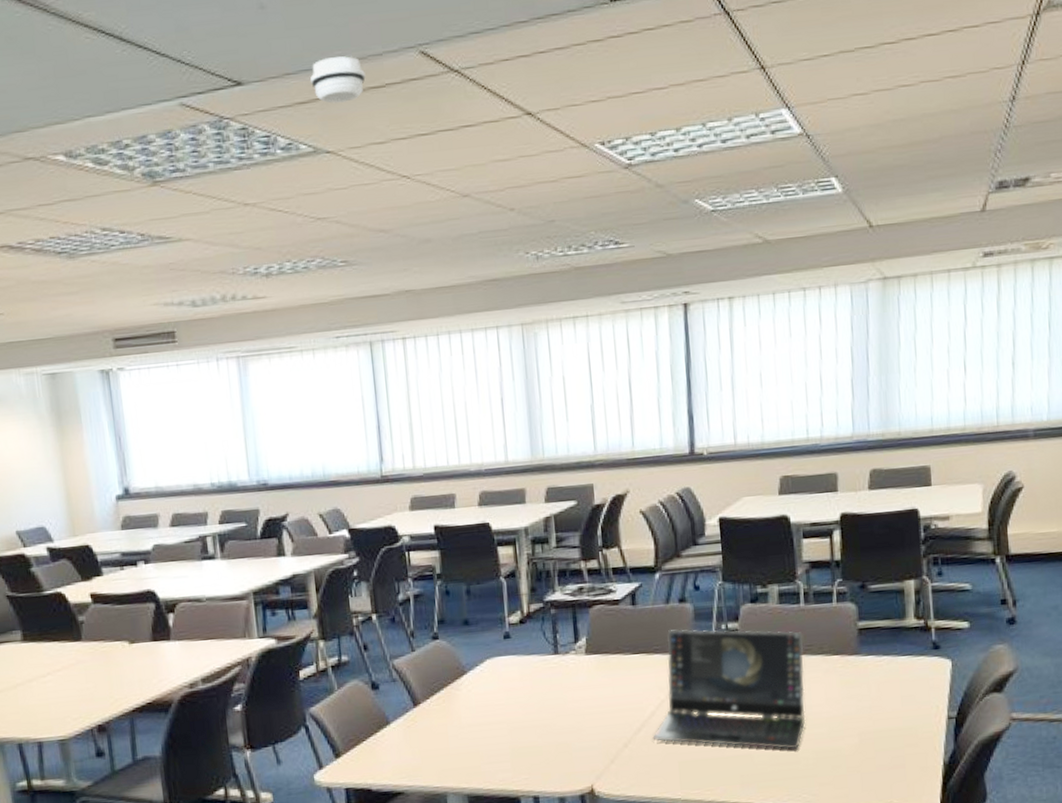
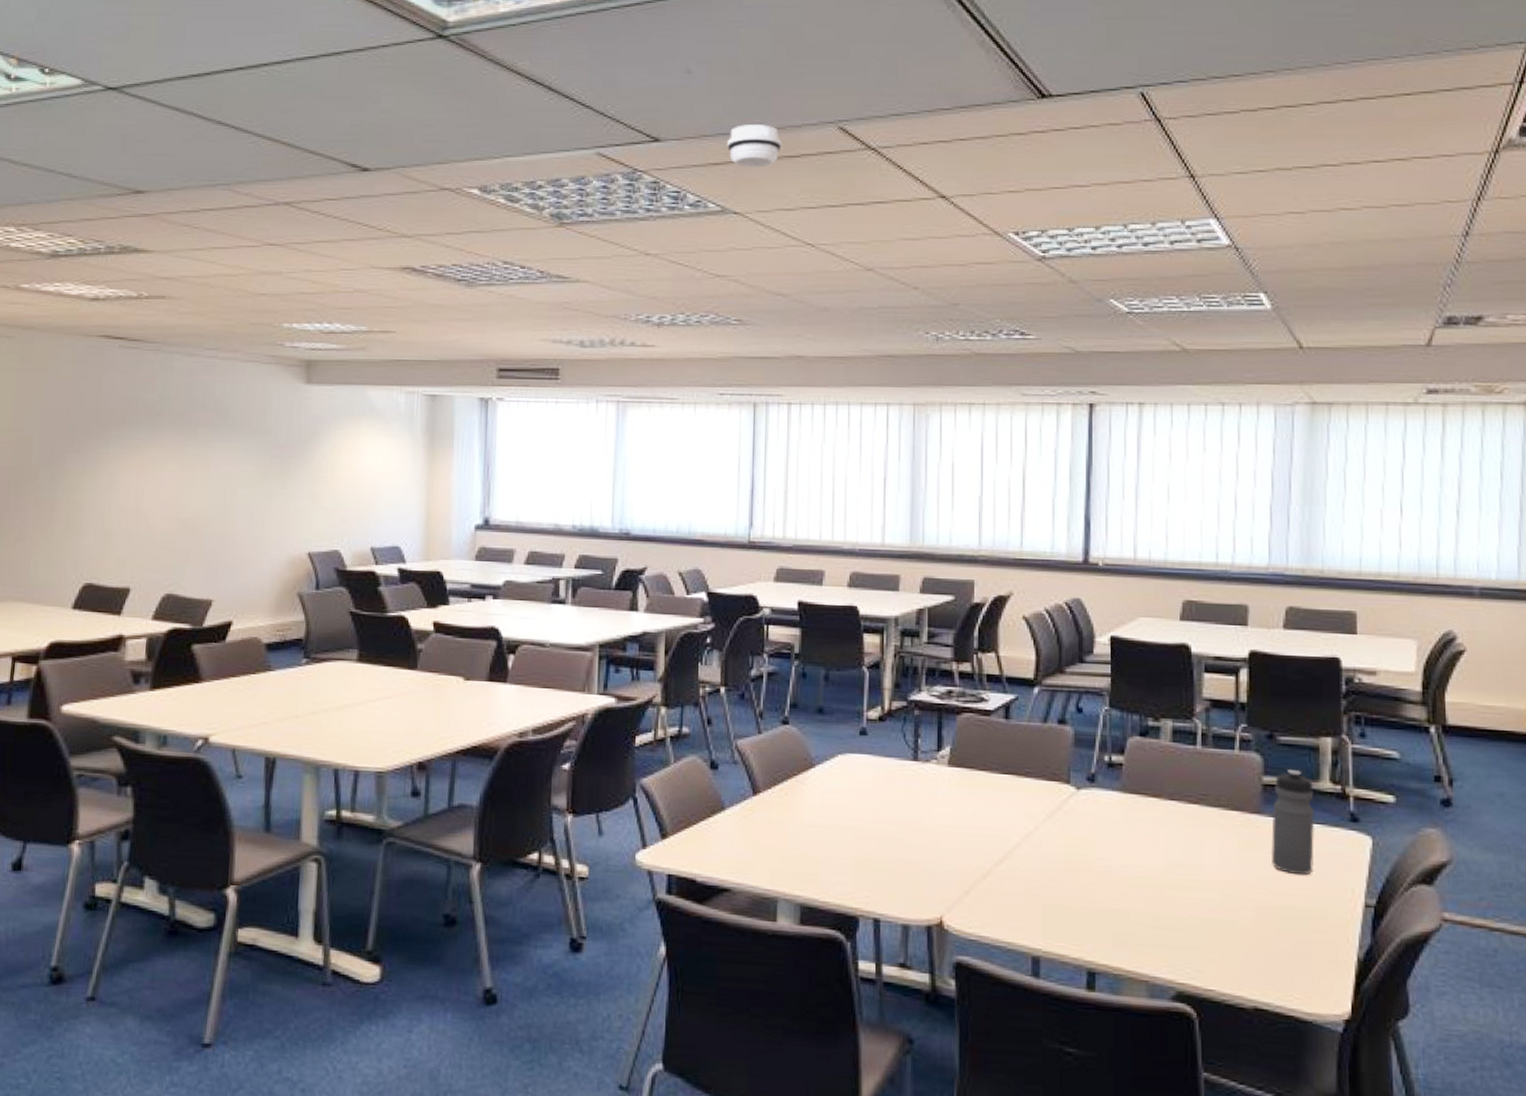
laptop computer: present [652,629,806,750] -> none [1015,751,1198,914]
water bottle: none [867,612,904,702] -> present [1270,770,1315,875]

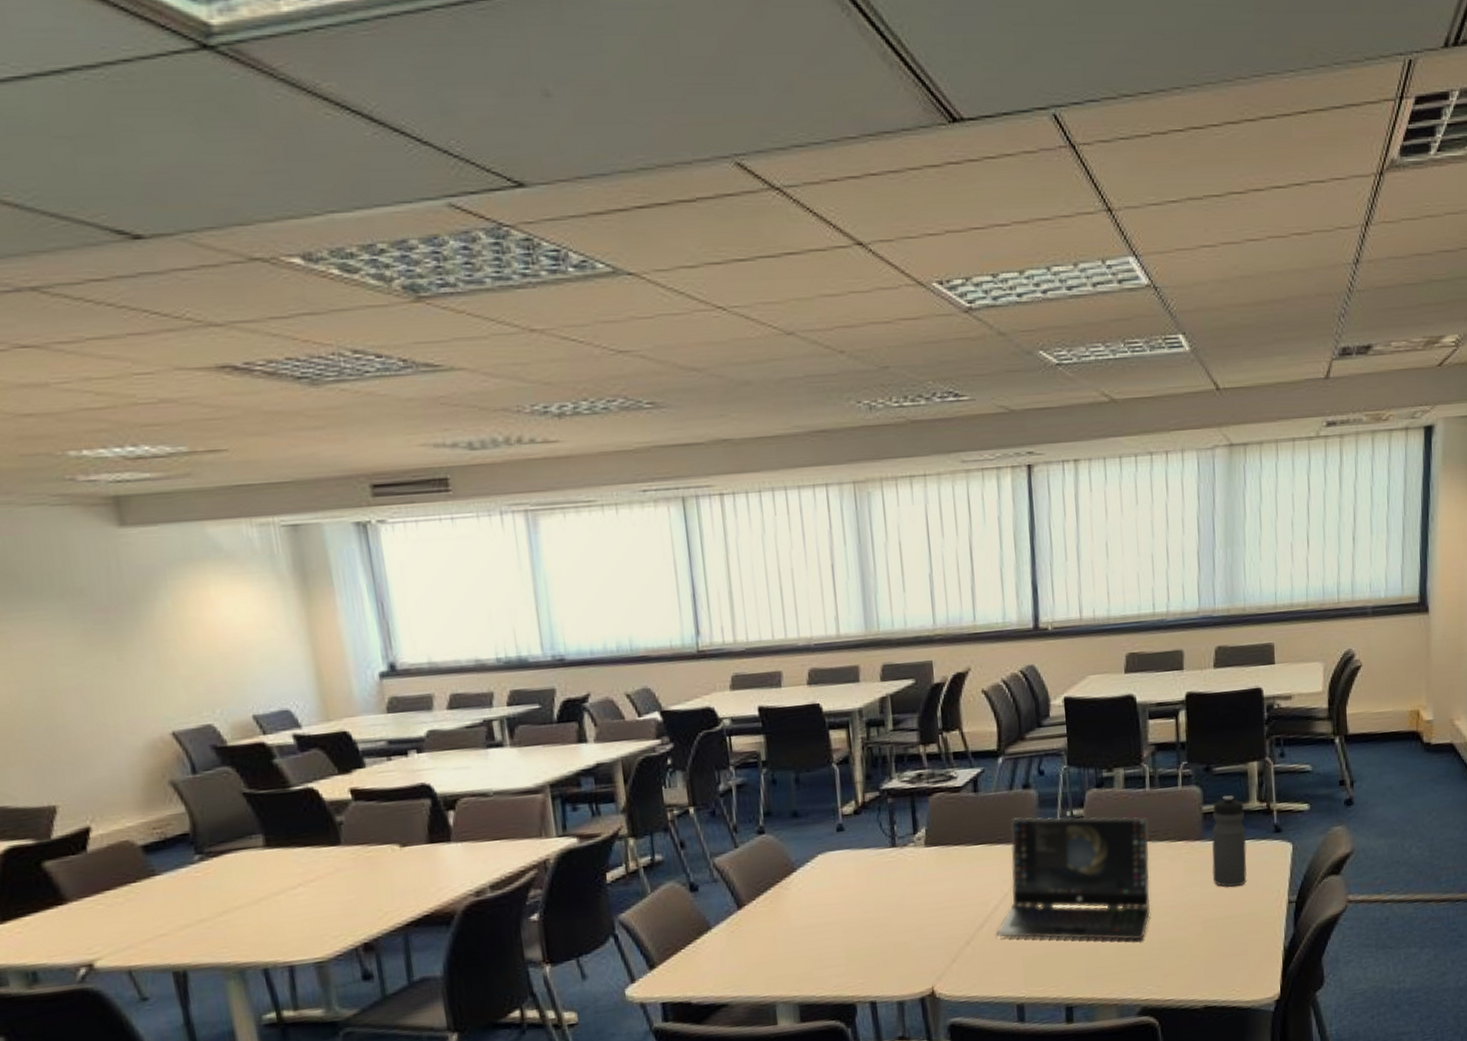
smoke detector: present [727,125,782,169] -> none [607,162,673,218]
laptop computer: none [1015,751,1198,914] -> present [996,816,1151,941]

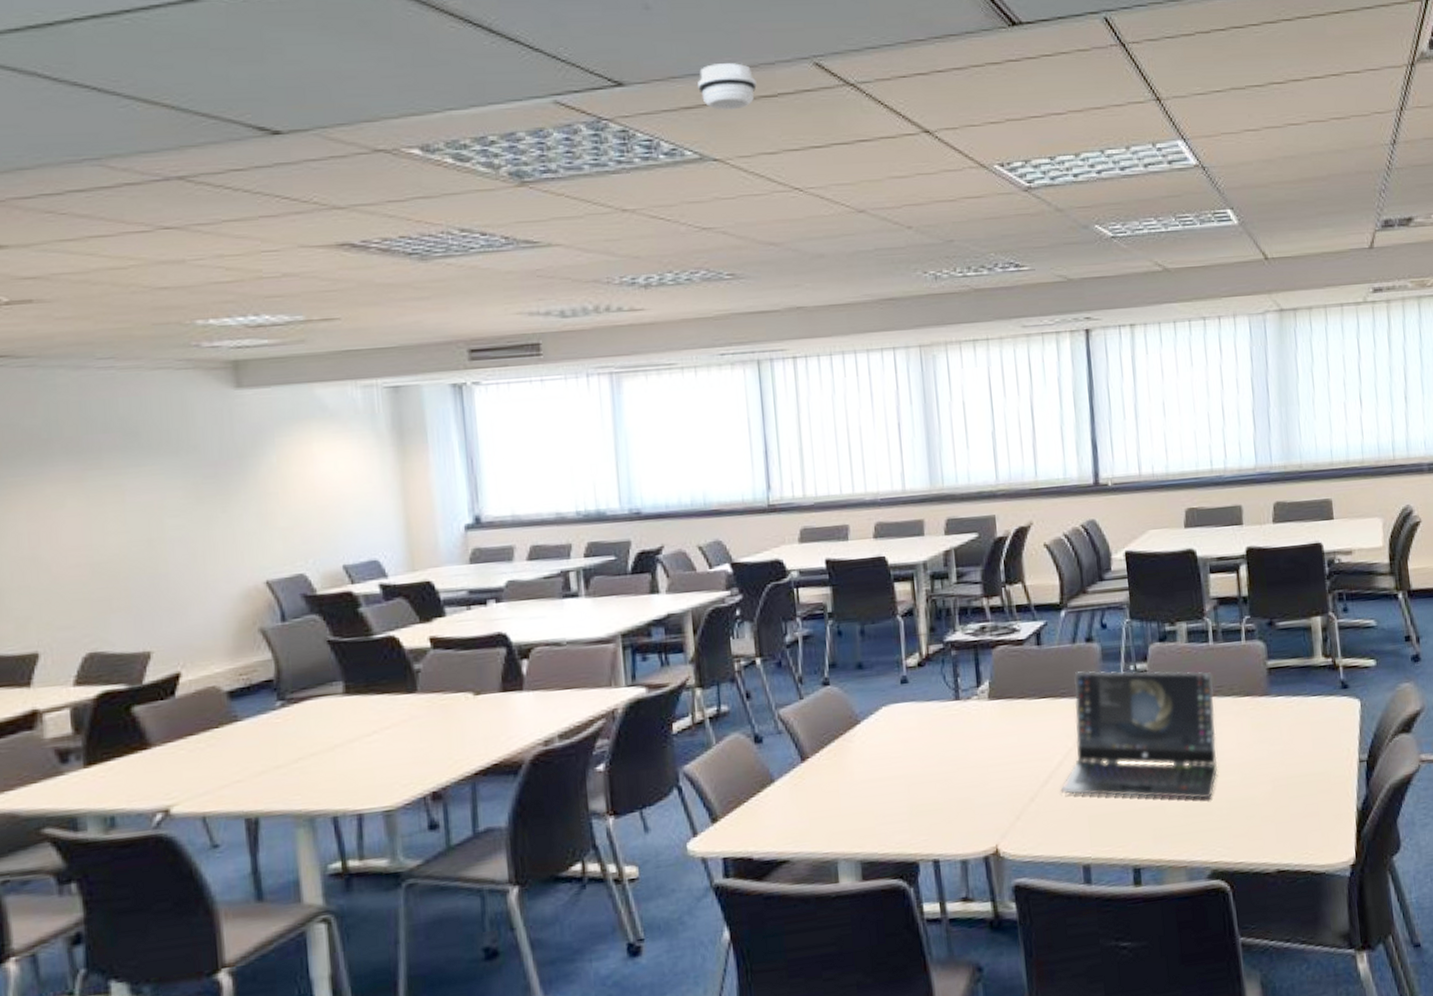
smoke detector: none [607,162,673,218] -> present [698,63,757,111]
water bottle: present [1211,795,1247,887] -> none [1277,650,1315,745]

